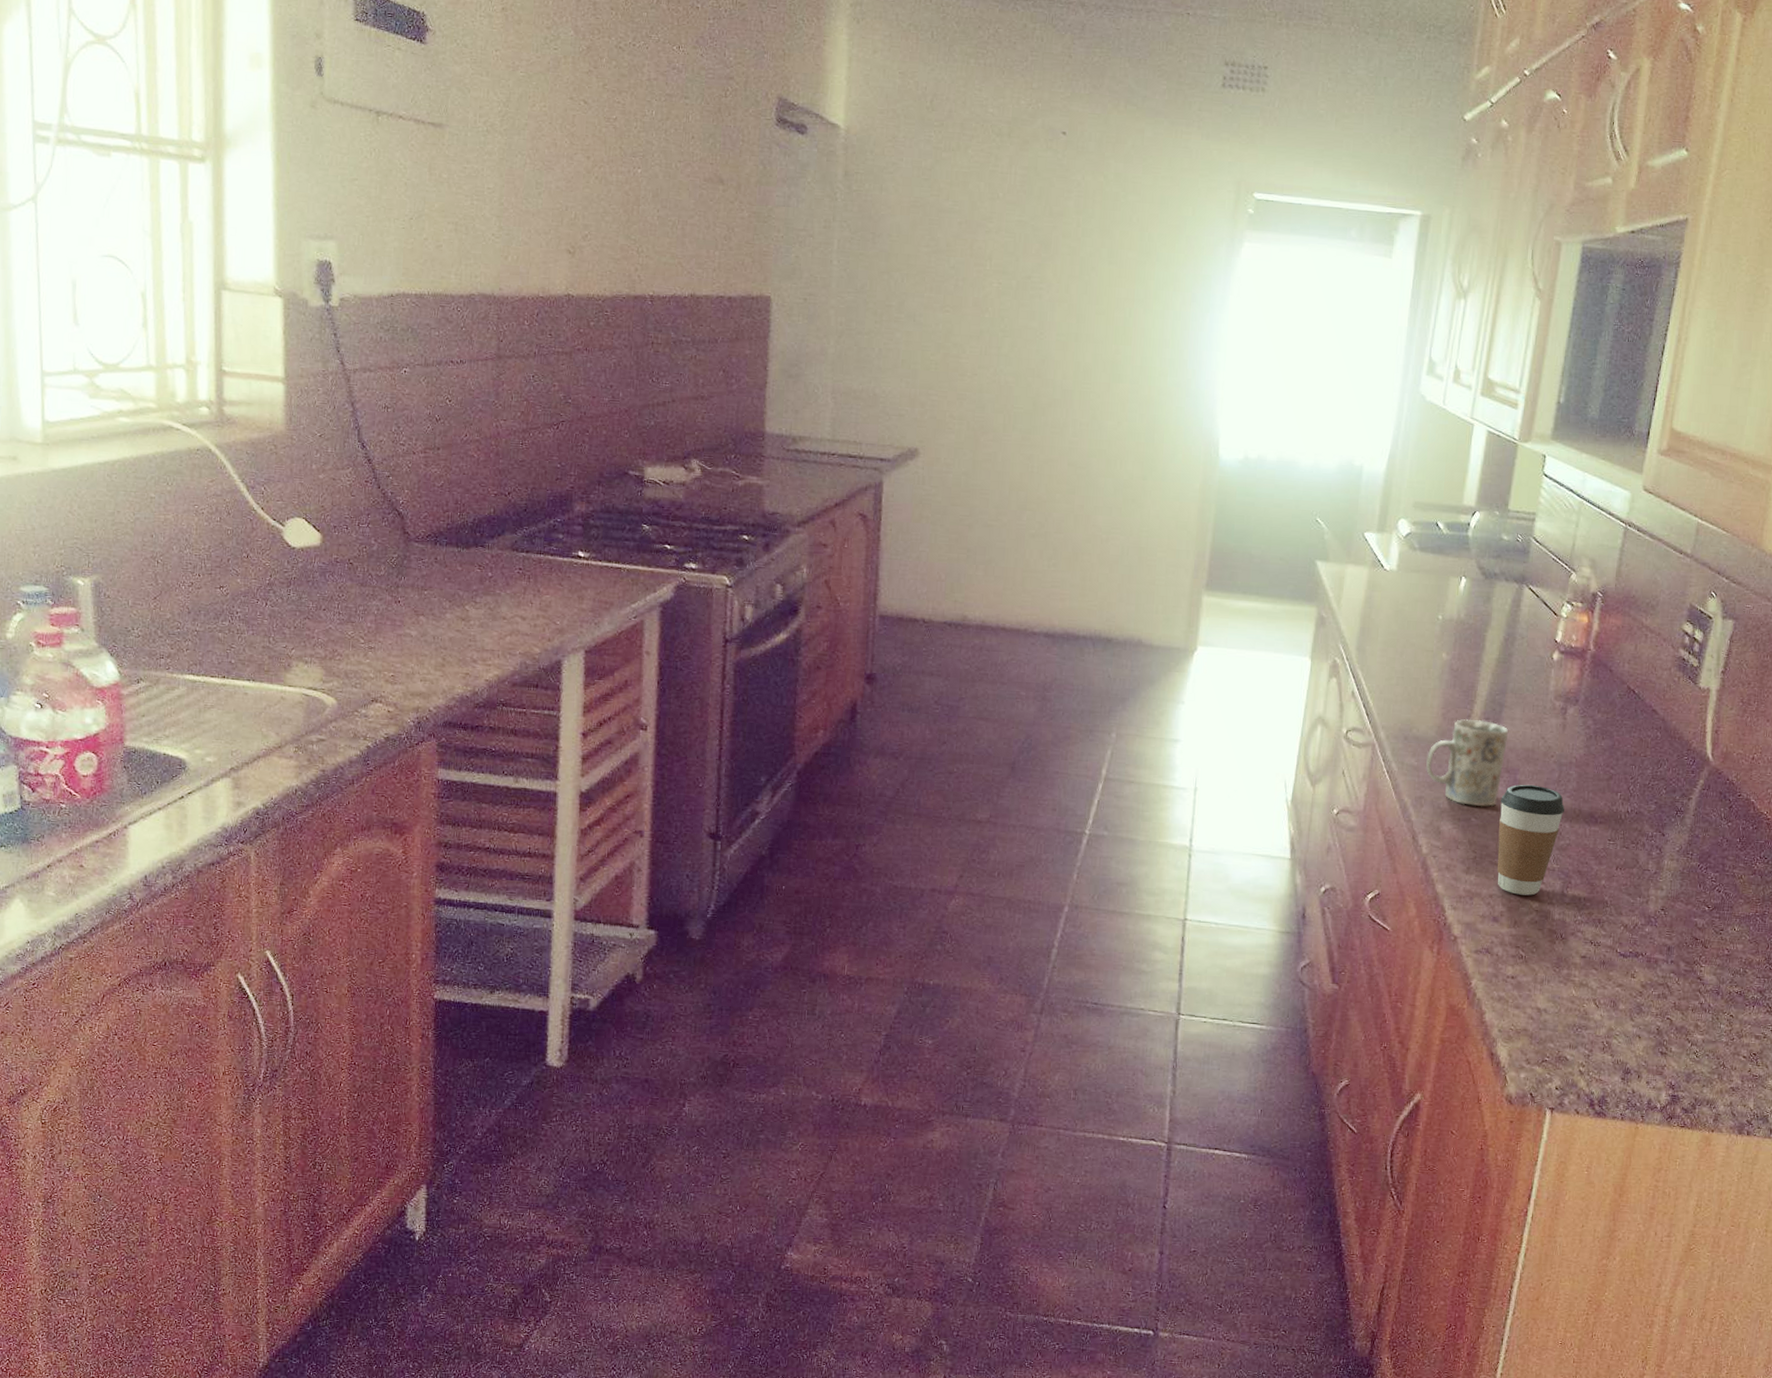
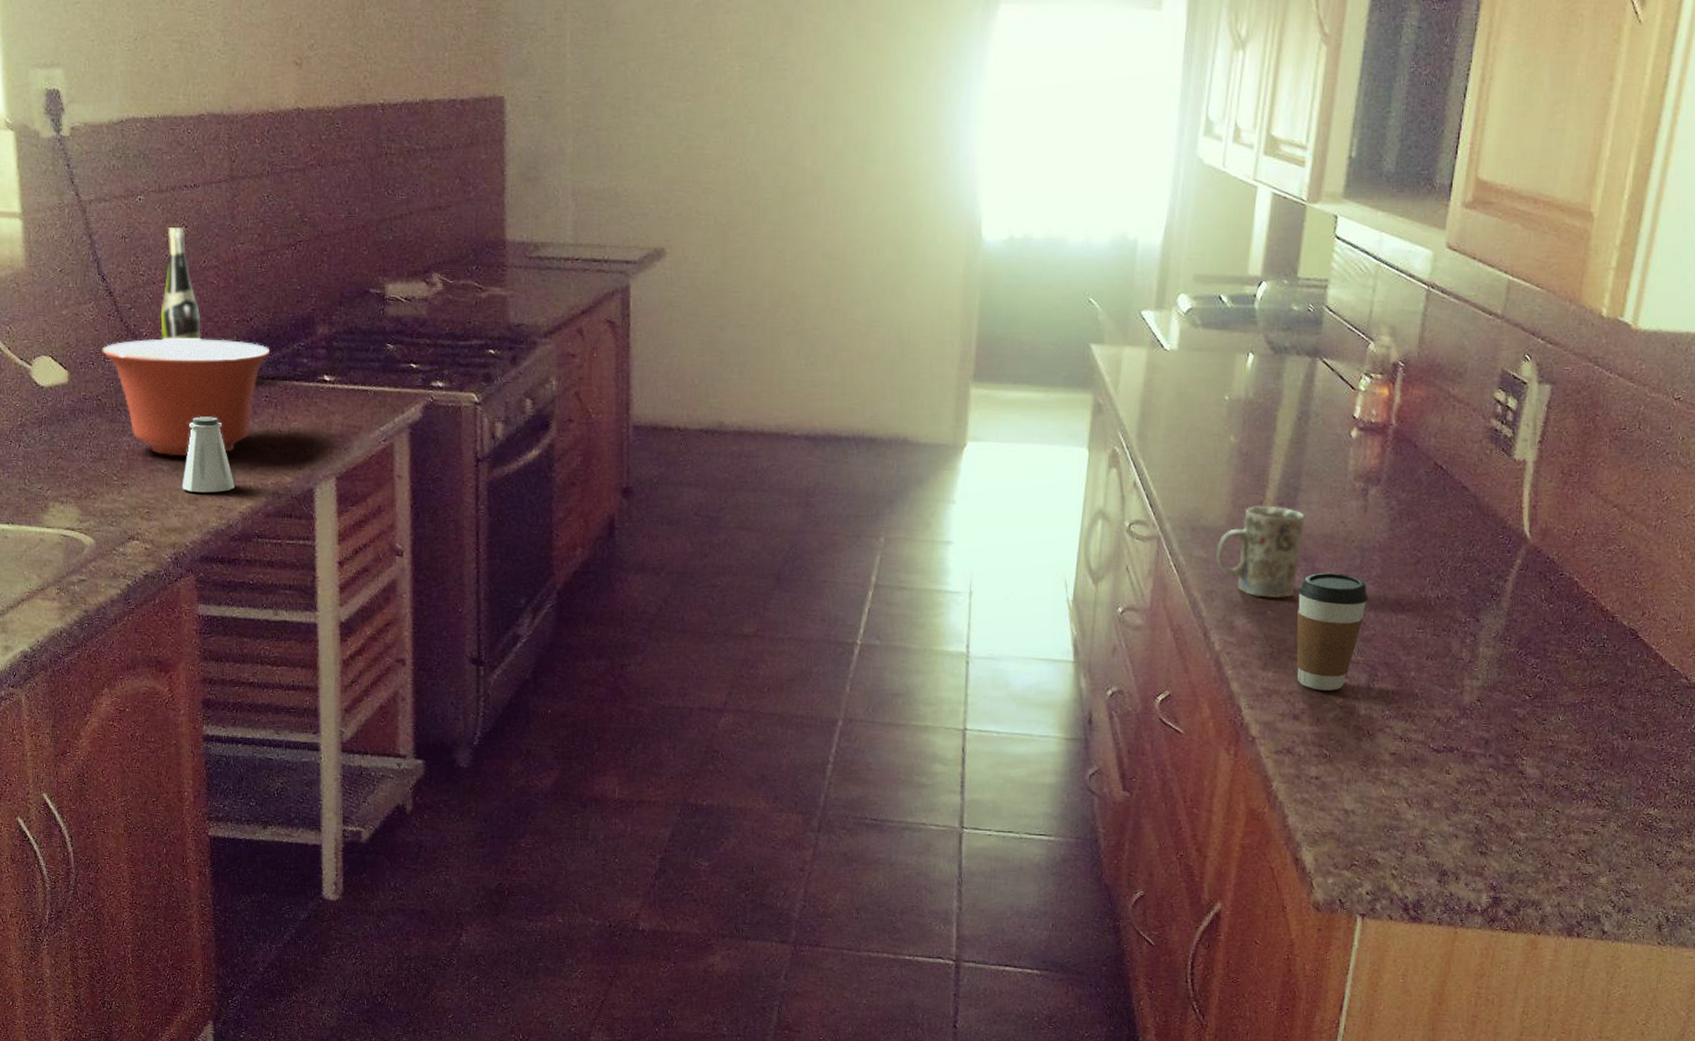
mixing bowl: none [357,506,527,623] -> present [102,338,271,457]
wine bottle: none [417,400,460,511] -> present [160,227,202,341]
saltshaker: none [429,585,483,660] -> present [182,416,235,493]

